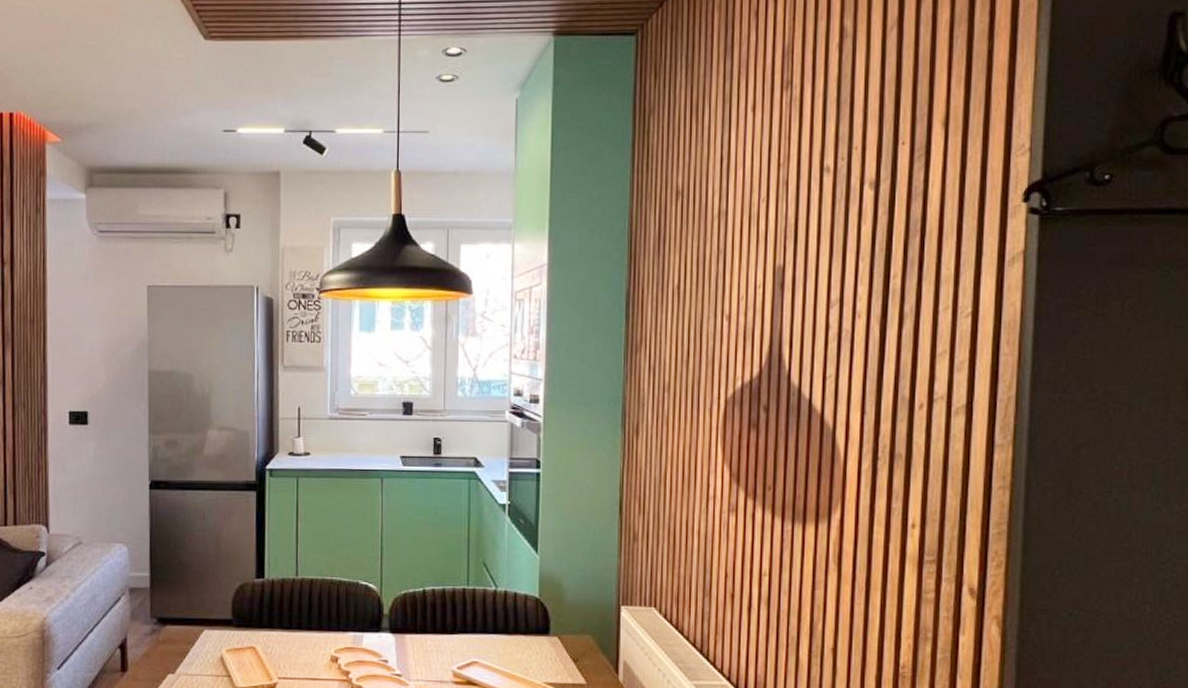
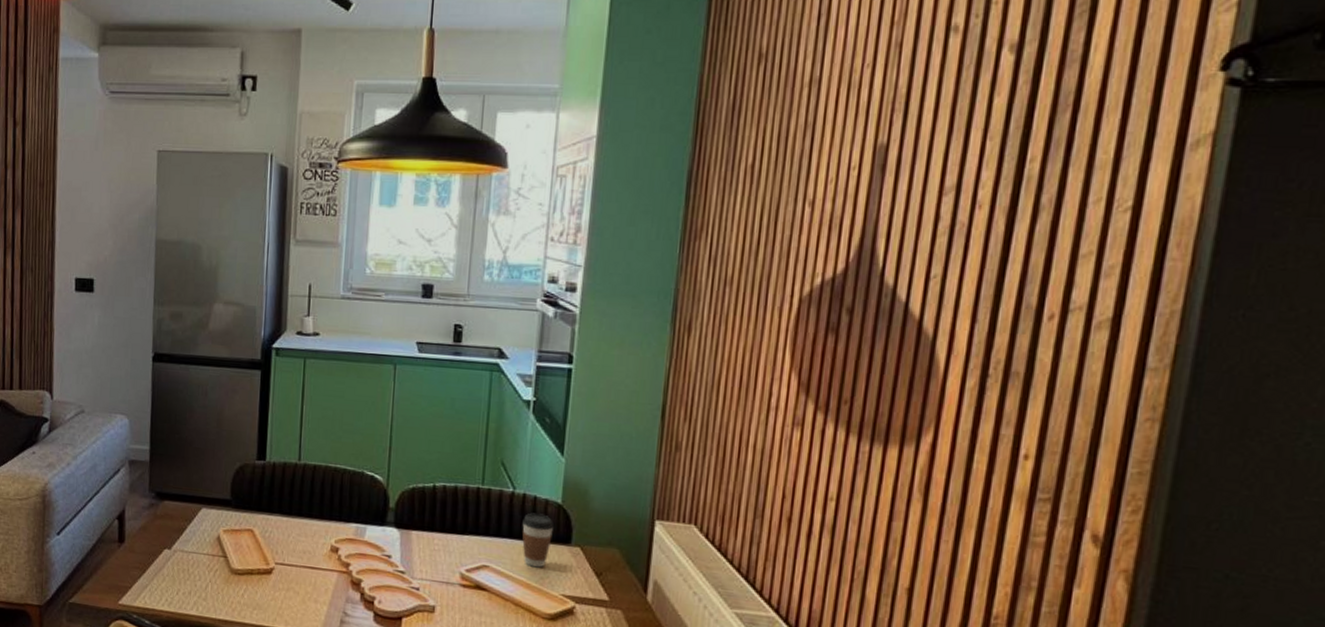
coffee cup: none [505,608,534,659] -> present [522,513,555,568]

